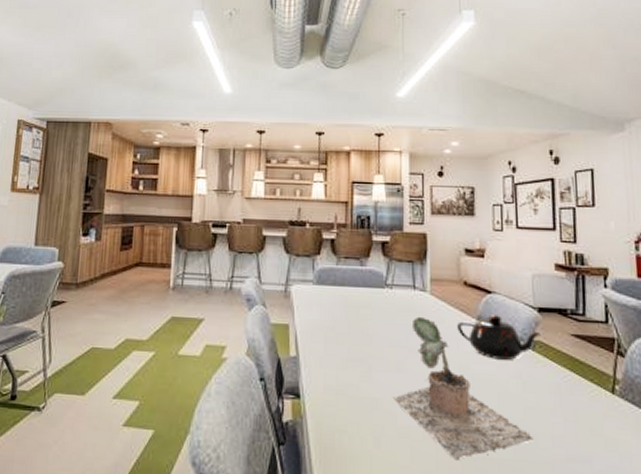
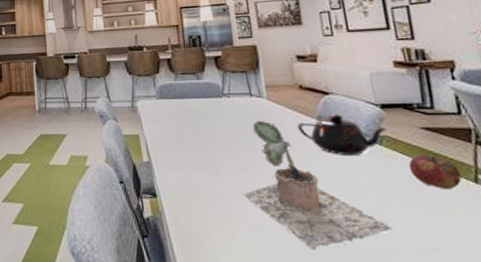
fruit: none [556,363,601,400] -> present [408,155,462,190]

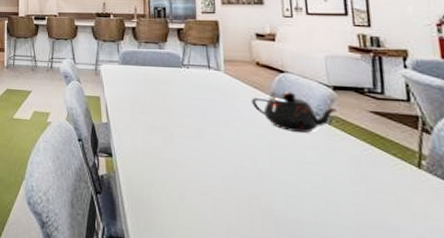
plant: present [242,120,392,250] -> none [193,92,334,219]
fruit: present [408,155,462,190] -> none [355,137,406,173]

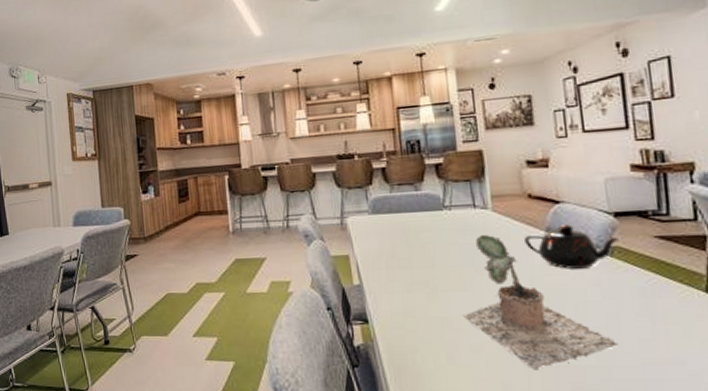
plant: none [193,92,334,219] -> present [462,234,618,370]

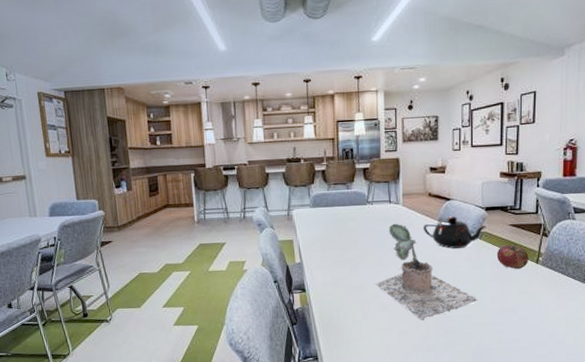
fruit: none [639,265,693,302] -> present [496,245,528,270]

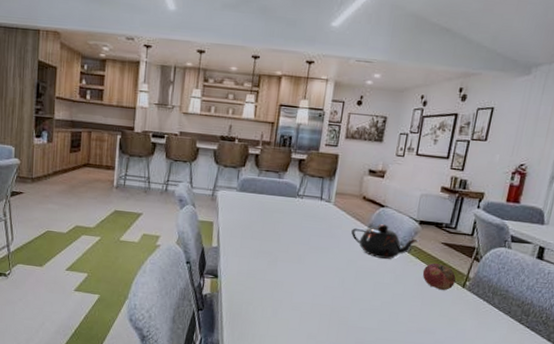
plant: present [375,223,478,321] -> none [291,222,395,328]

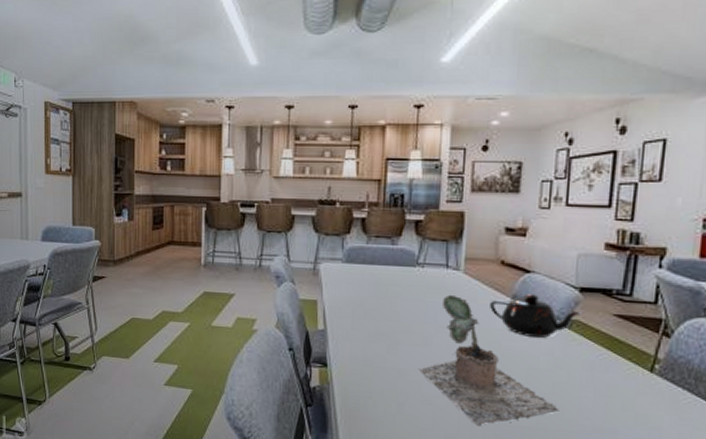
plant: none [291,222,395,328] -> present [418,294,559,426]
fruit: present [422,263,456,291] -> none [591,341,639,377]

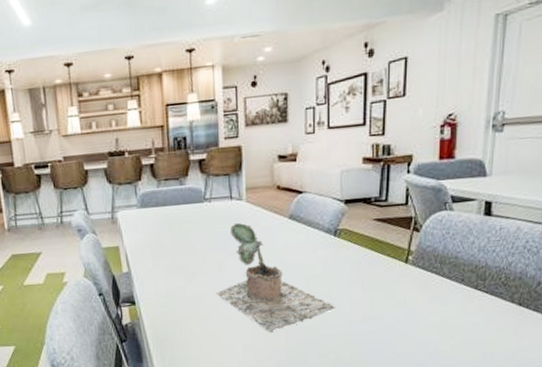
teapot: present [490,294,582,338] -> none [271,211,348,250]

